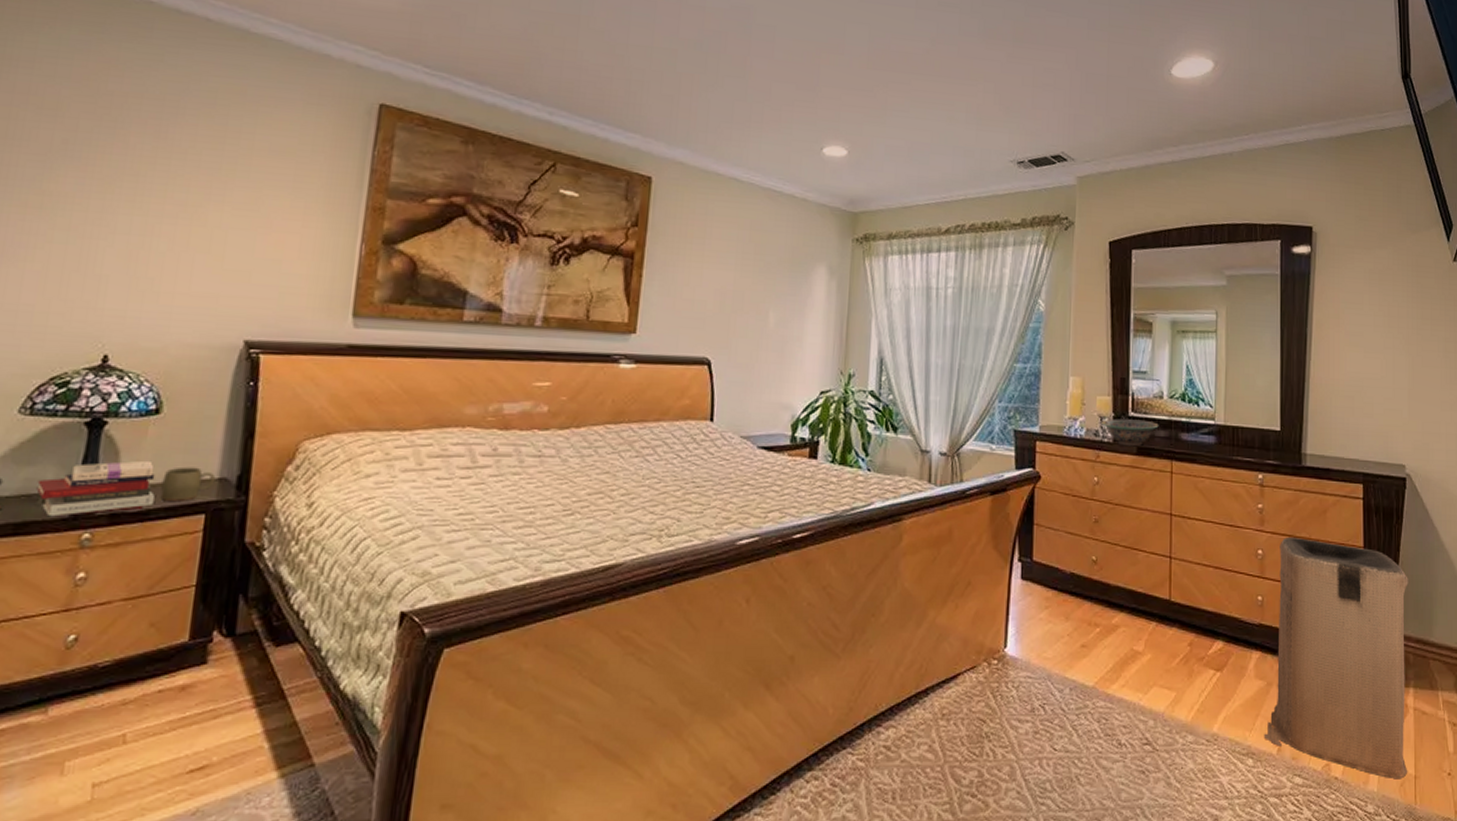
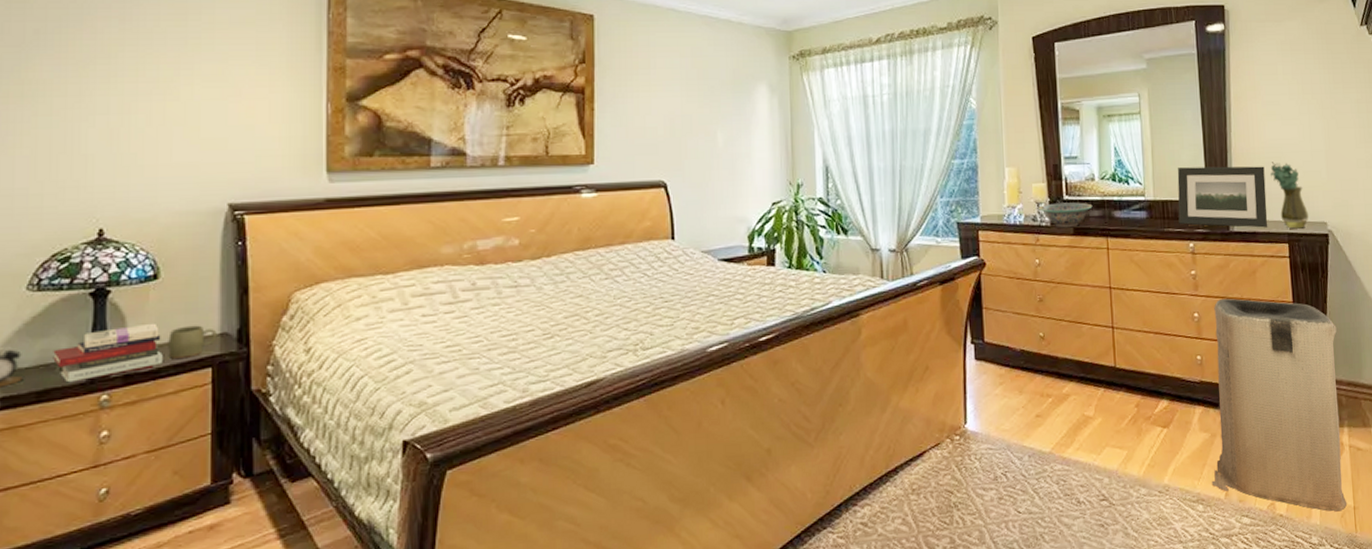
picture frame: none [1249,393,1343,465] -> present [1177,166,1268,228]
vase: none [1349,396,1387,469] -> present [1270,162,1309,229]

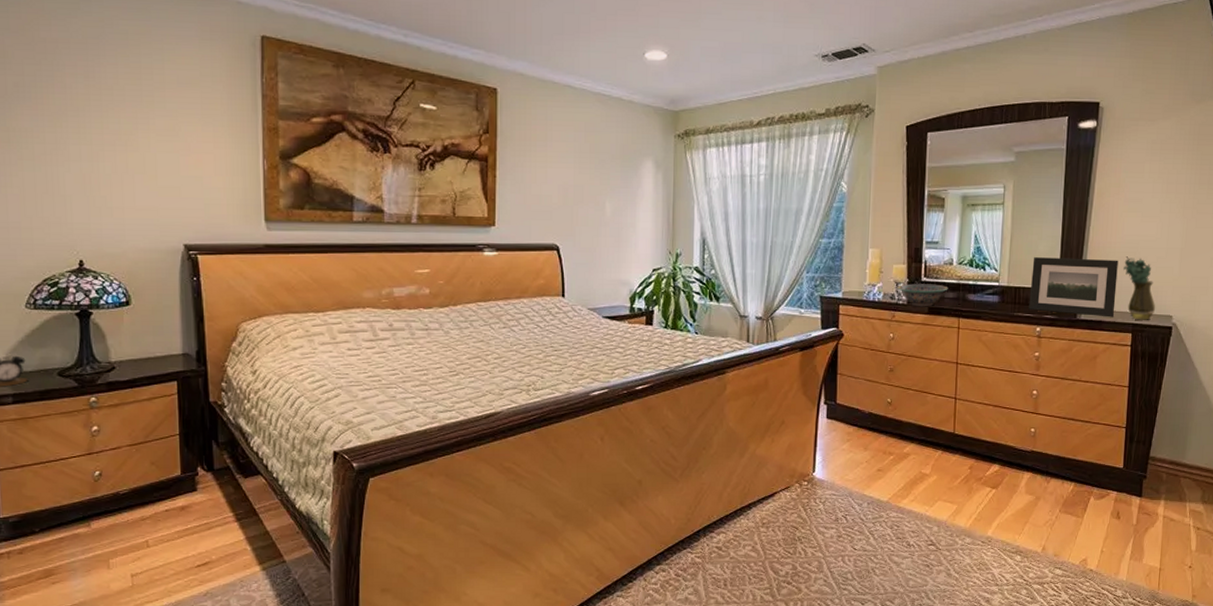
books: present [53,323,163,383] -> none [50,341,137,386]
mug: present [168,325,217,359] -> none [141,345,180,372]
laundry basket: present [1211,298,1348,512] -> none [1030,379,1167,571]

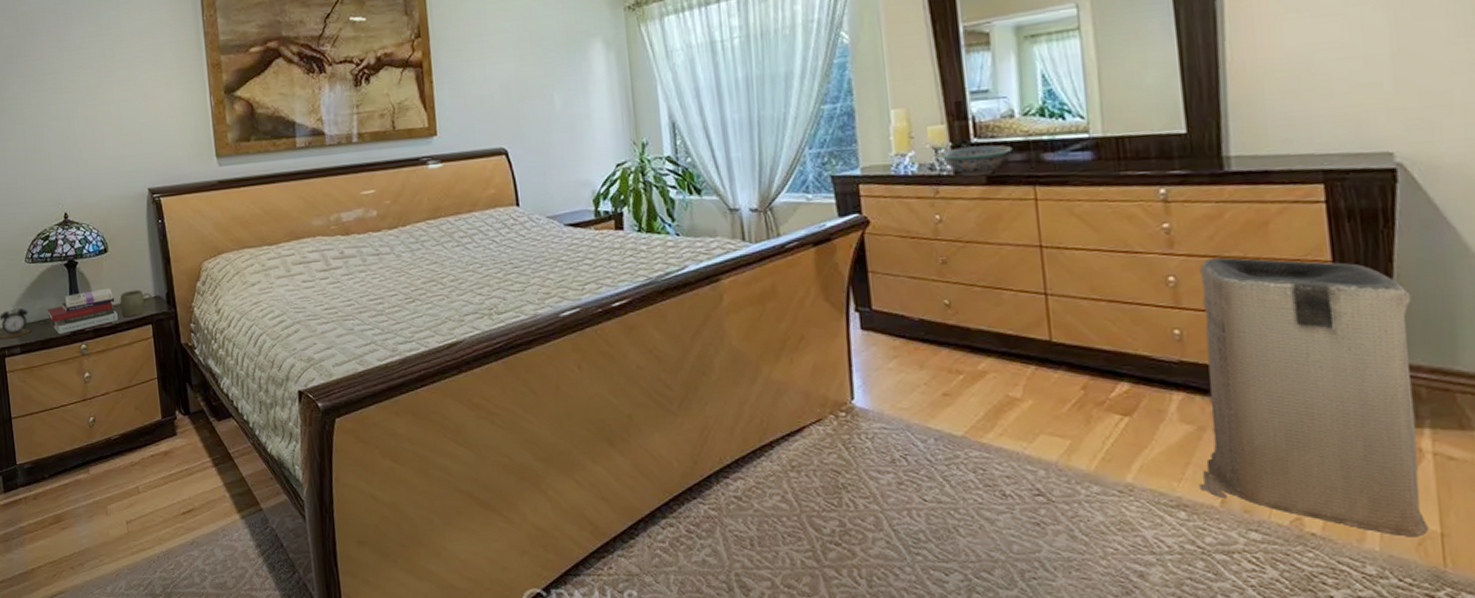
books: none [50,341,137,386] -> present [47,287,118,335]
mug: none [141,345,180,372] -> present [119,289,153,317]
picture frame: present [1029,257,1119,317] -> none [1138,82,1289,167]
laundry basket: none [1030,379,1167,571] -> present [1199,257,1430,537]
vase: present [1123,256,1156,320] -> none [1292,75,1362,164]

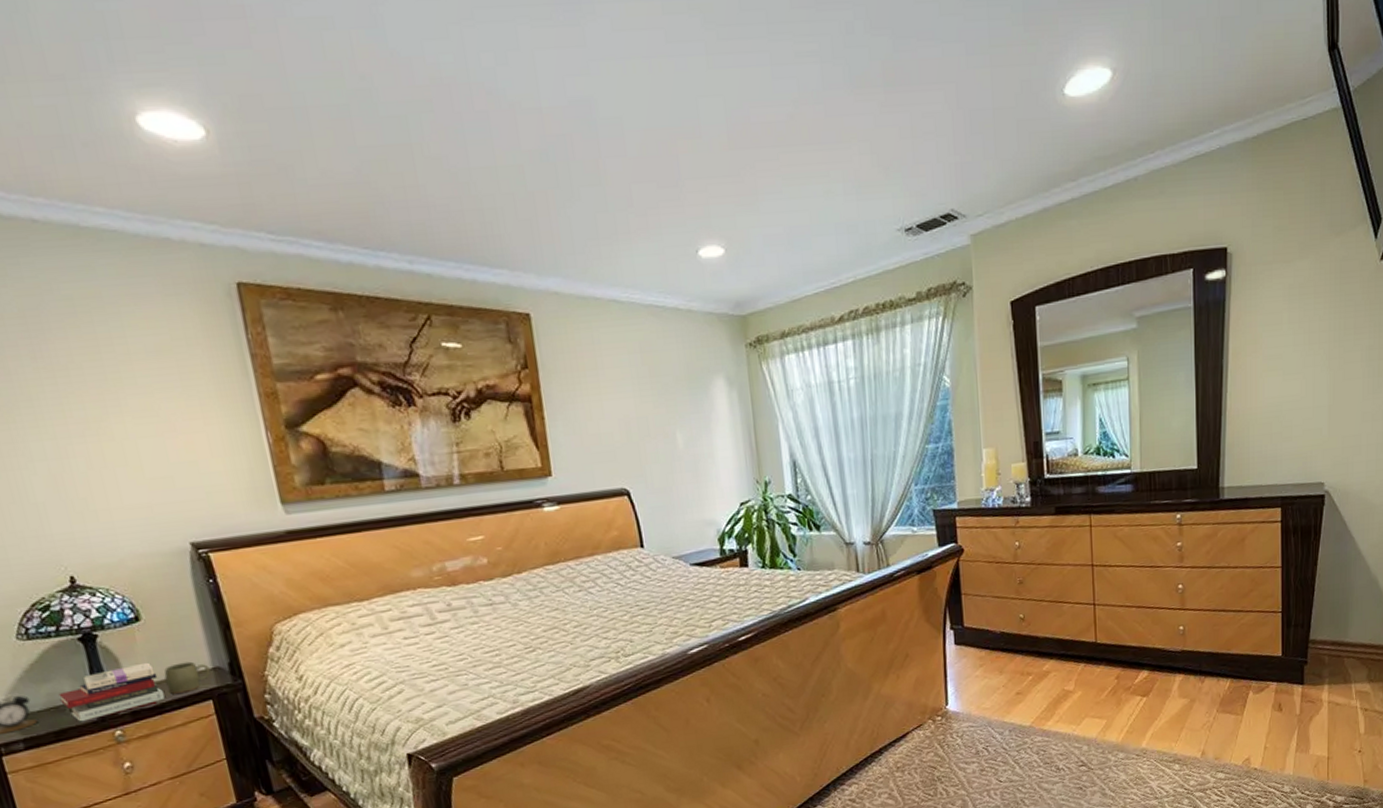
decorative bowl: present [937,145,1013,178] -> none [1018,480,1076,509]
laundry basket: present [1199,257,1430,537] -> none [1188,567,1325,763]

